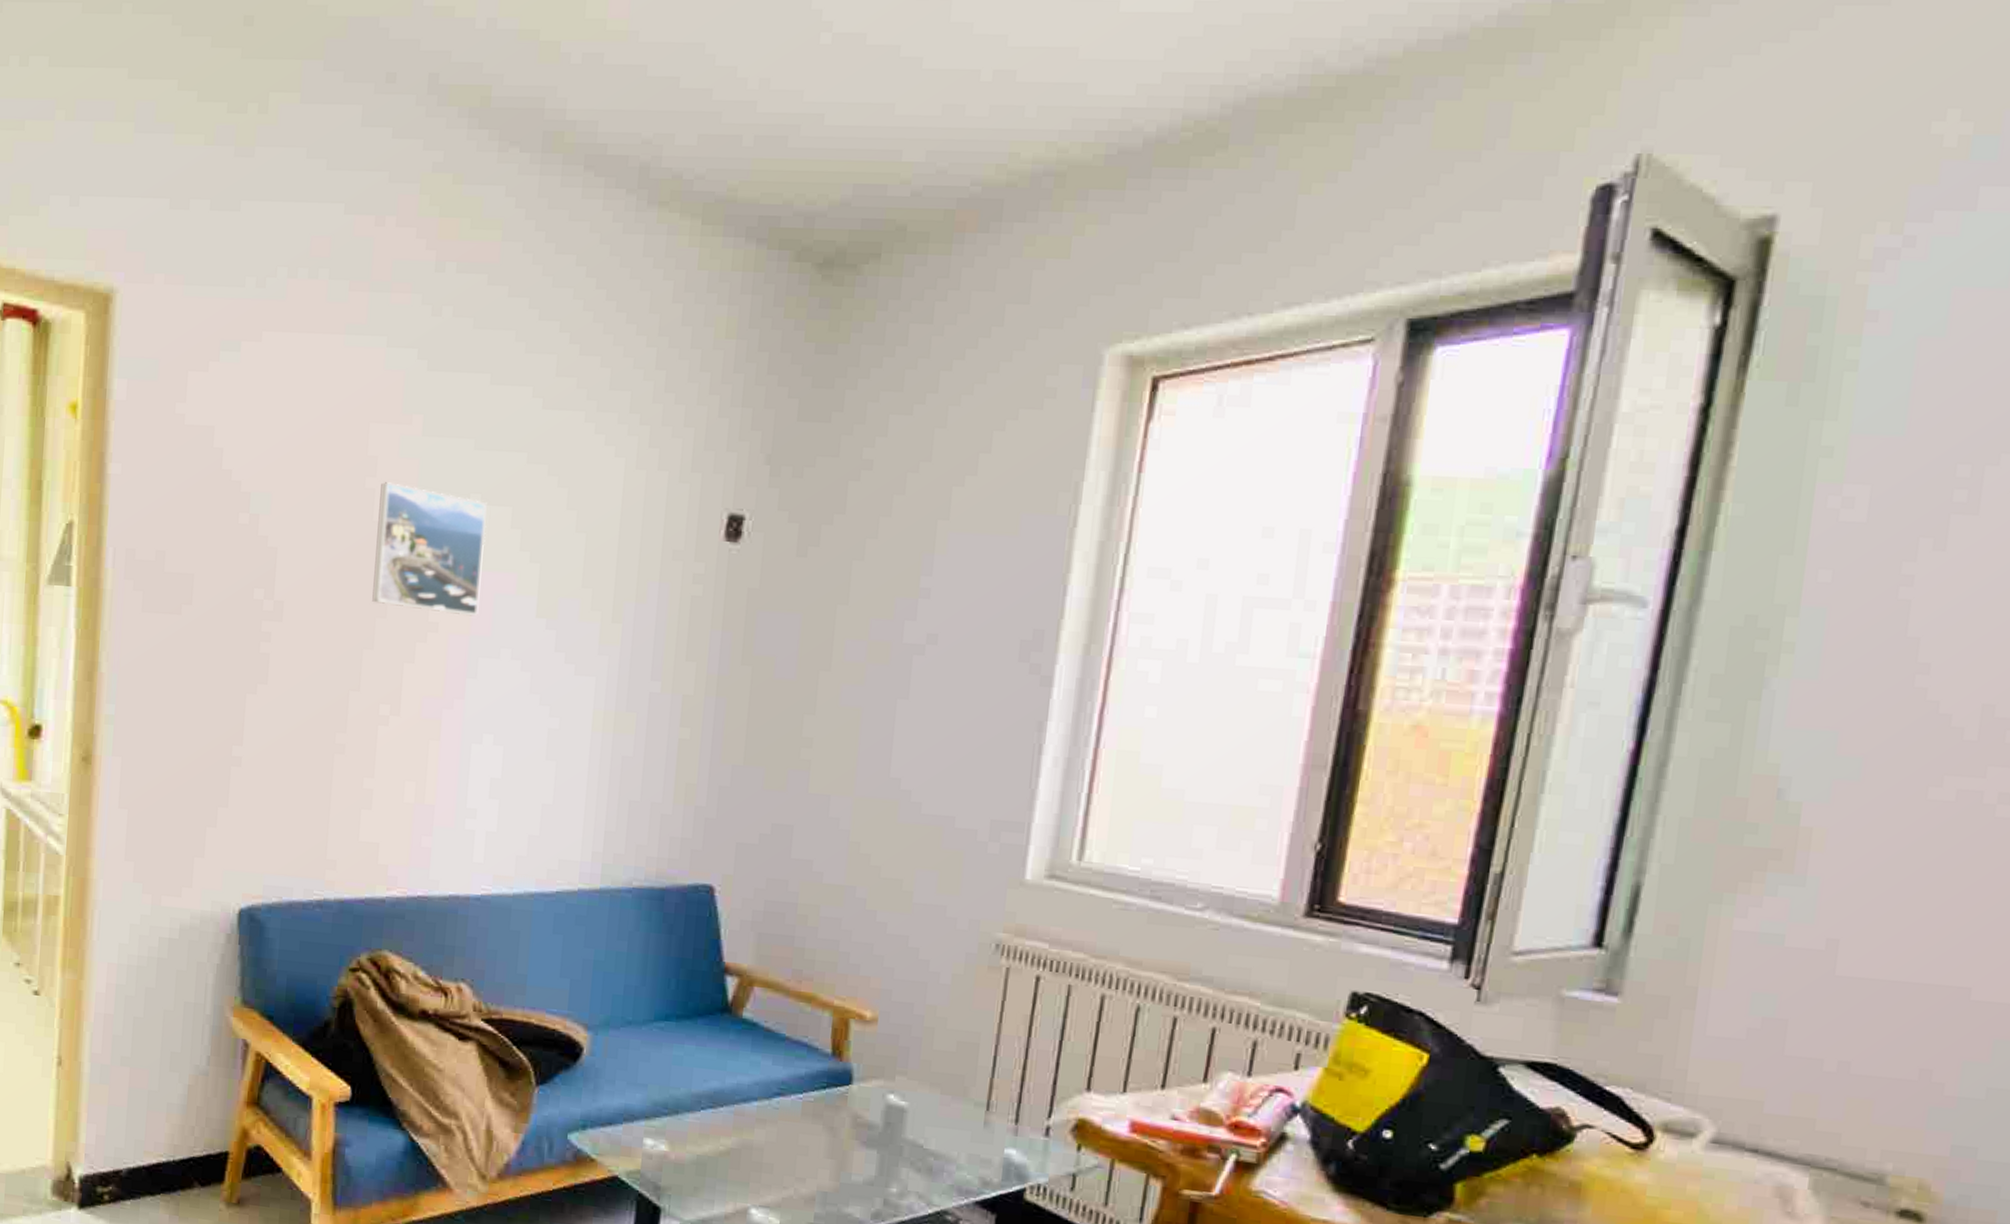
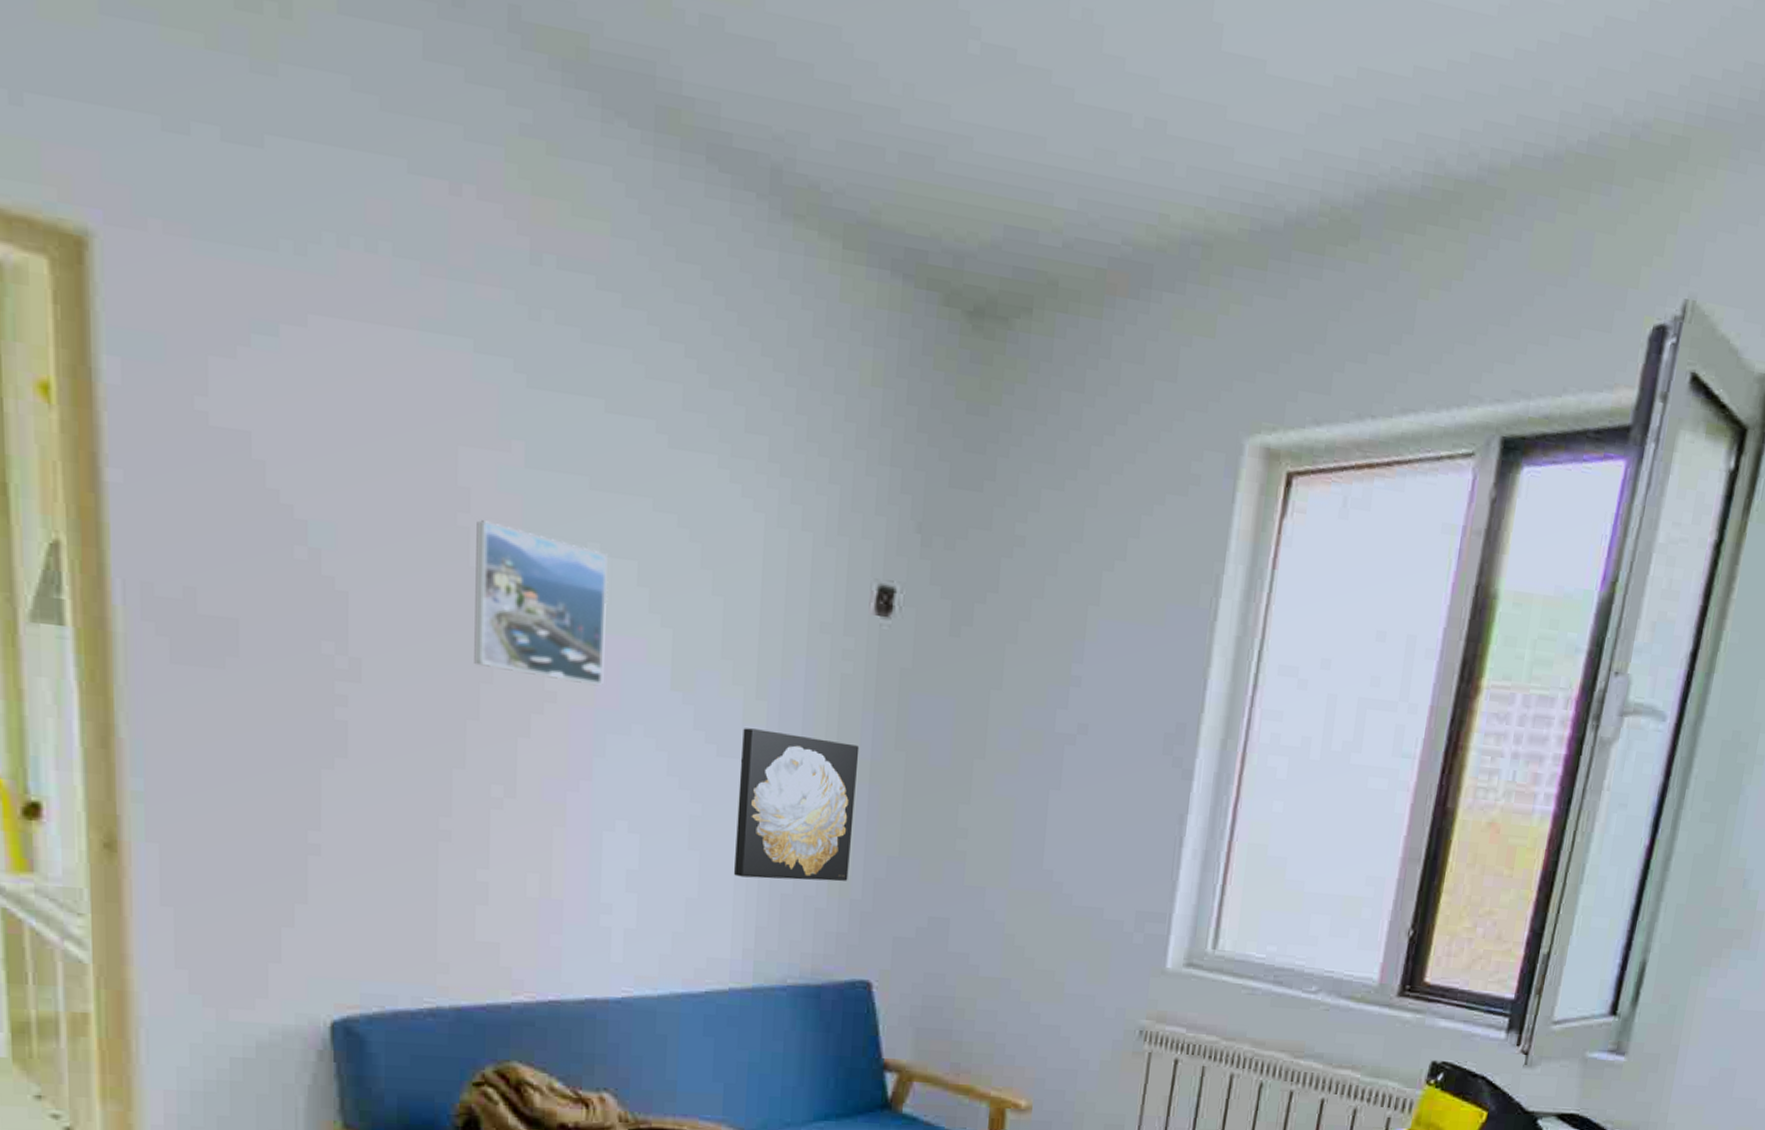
wall art: none [587,648,707,789] -> present [734,728,860,882]

